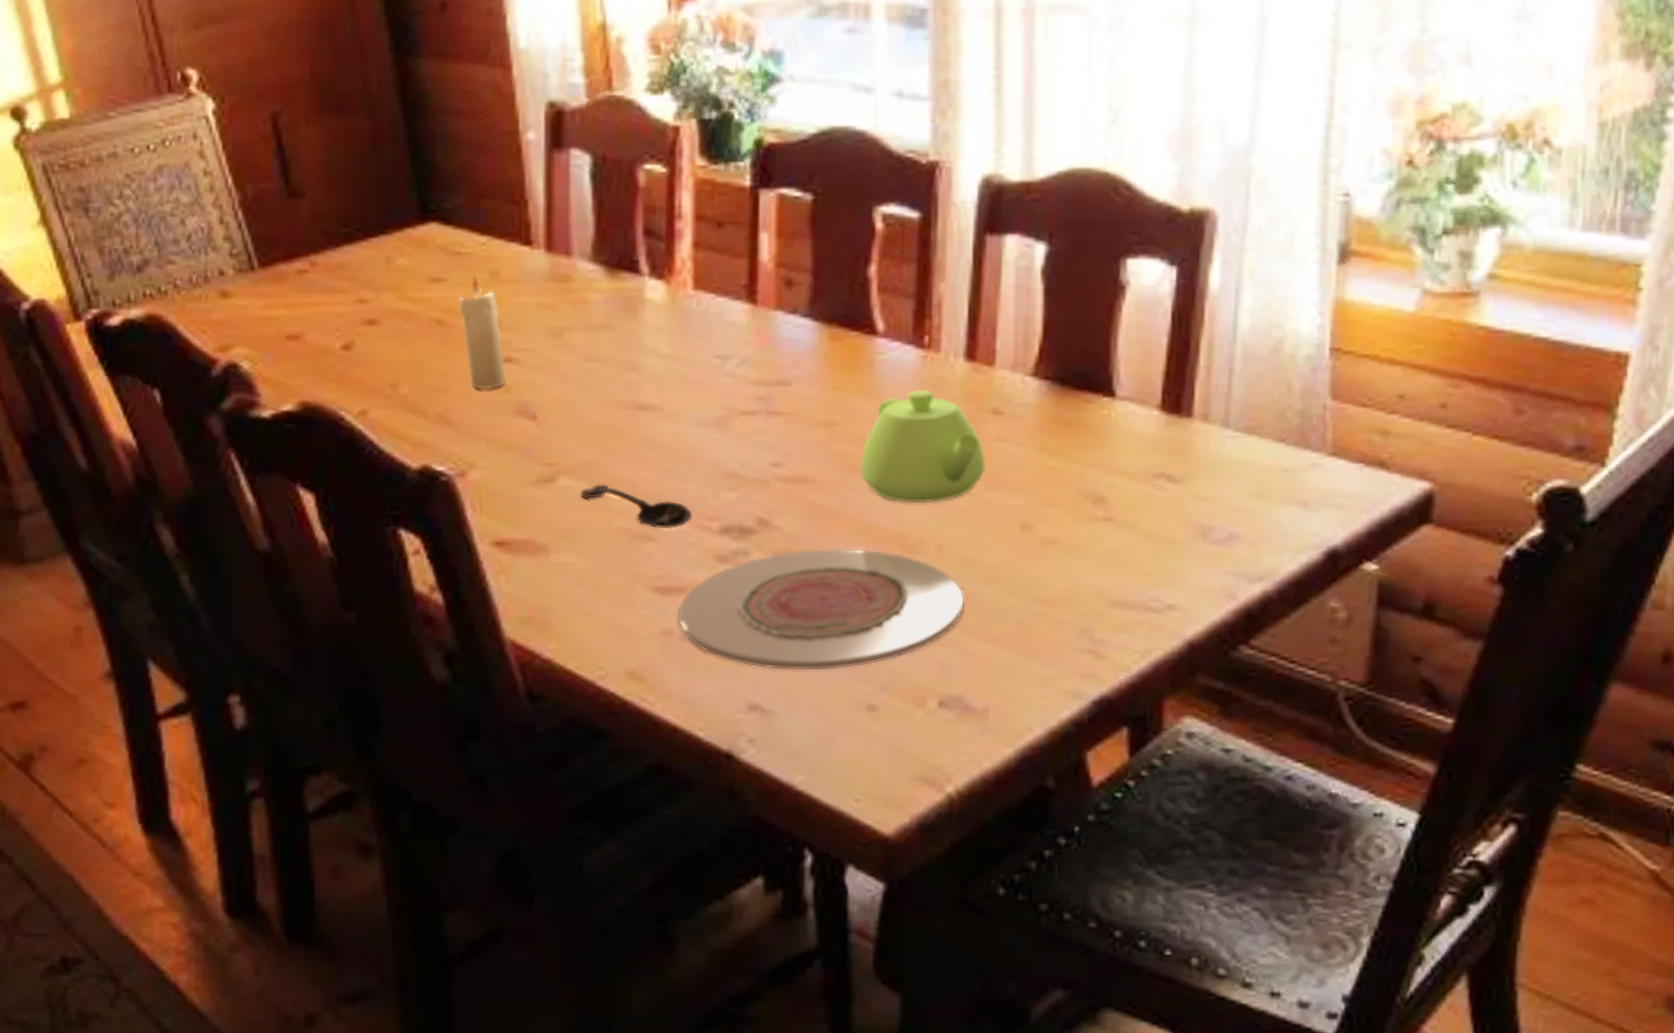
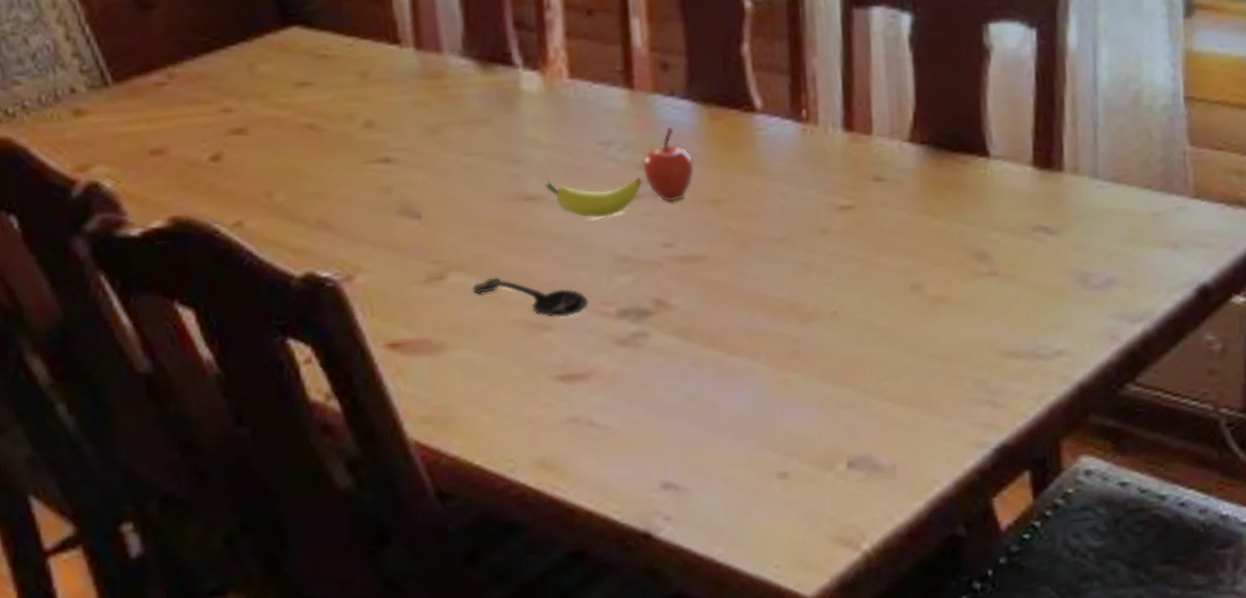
candle: present [458,275,507,390] -> none [328,77,387,192]
fruit: none [660,344,810,432] -> present [545,126,695,219]
plate: present [678,548,965,671] -> none [582,321,865,447]
teapot: present [860,389,986,503] -> none [750,161,873,274]

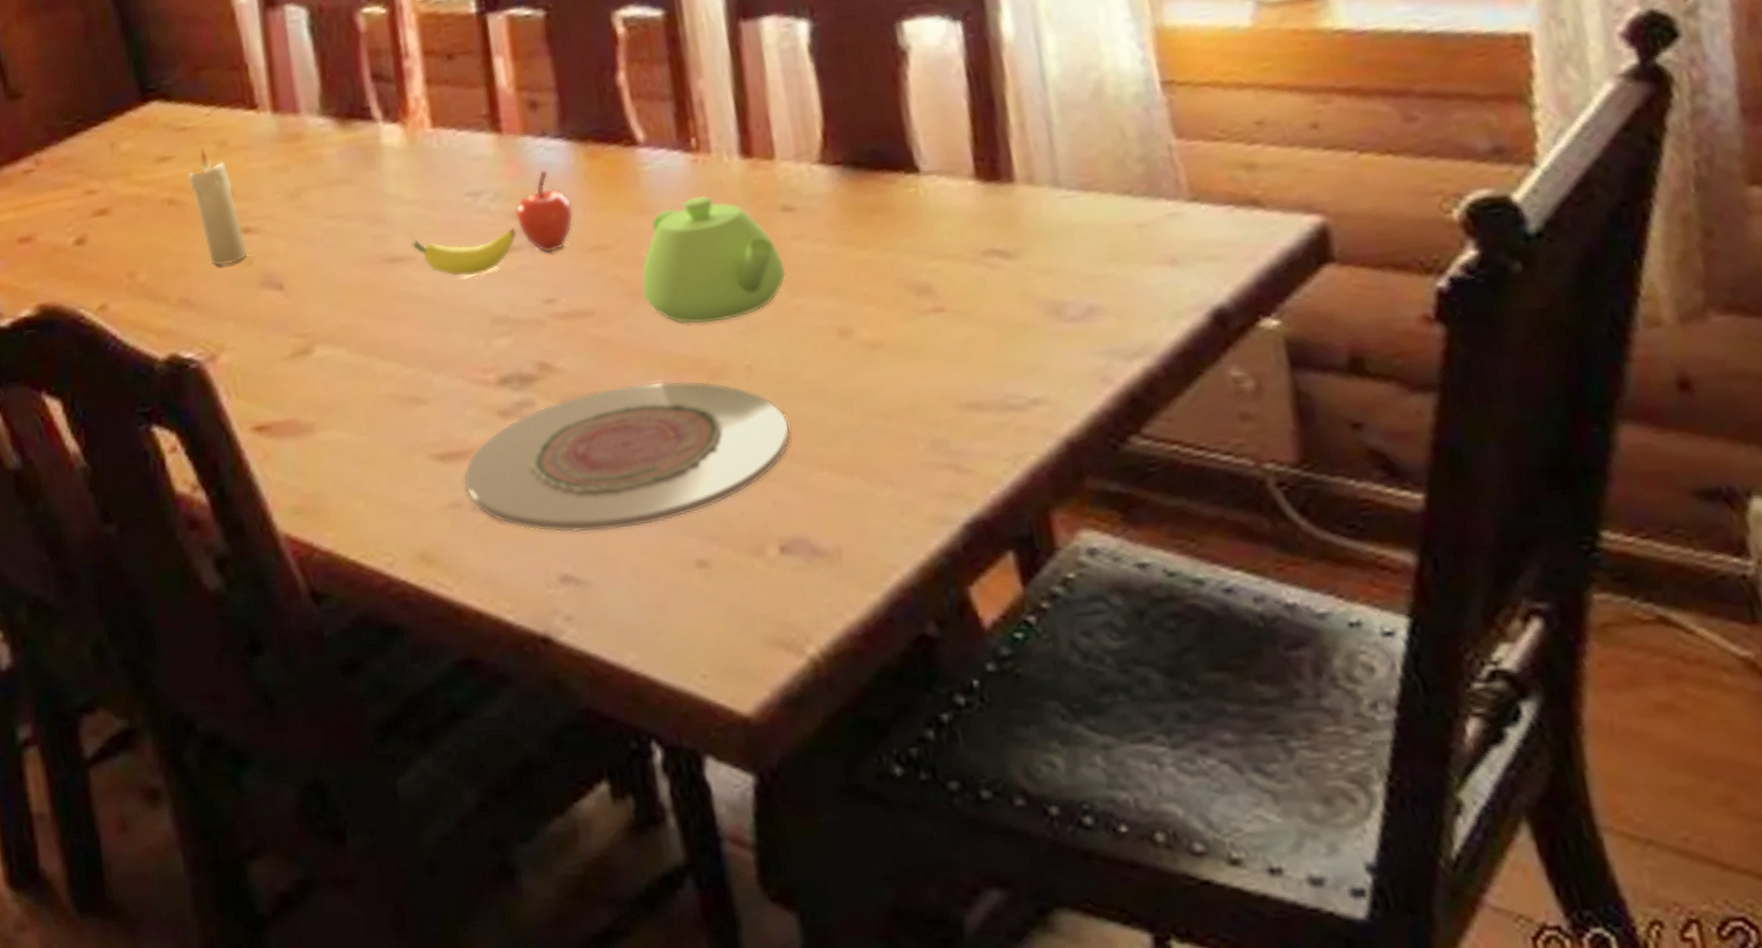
candle: none [328,77,387,192] -> present [187,148,248,266]
spoon: present [471,276,590,318] -> none [339,347,466,390]
plate: none [582,321,865,447] -> present [463,381,790,533]
teapot: none [750,161,873,274] -> present [641,195,787,324]

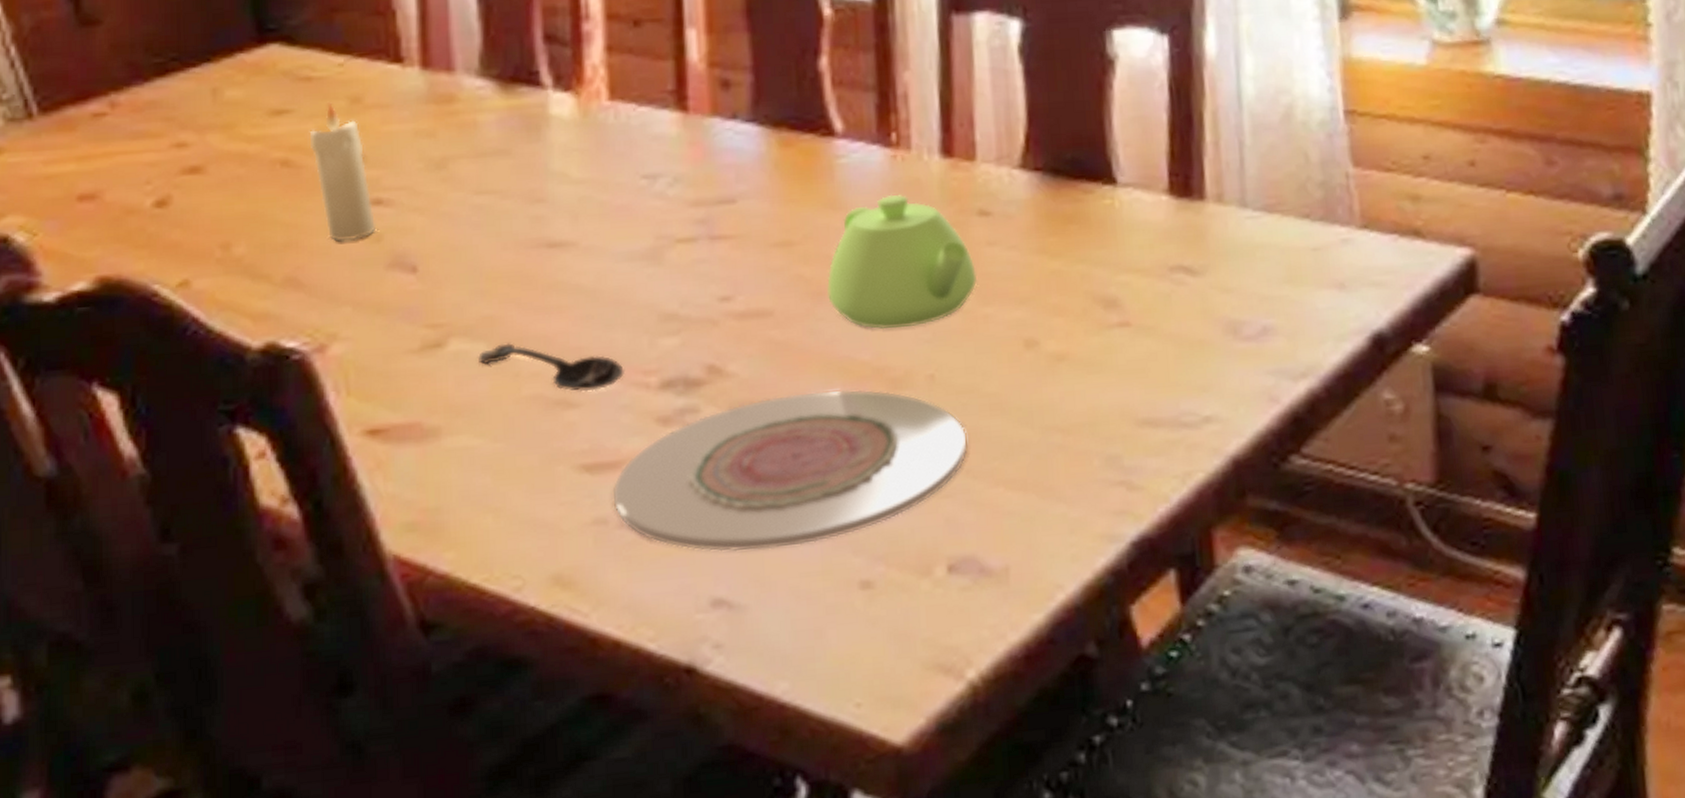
spoon: none [339,347,466,390] -> present [477,342,626,392]
fruit: present [411,169,574,277] -> none [574,155,760,268]

